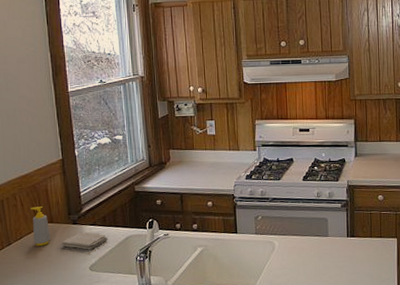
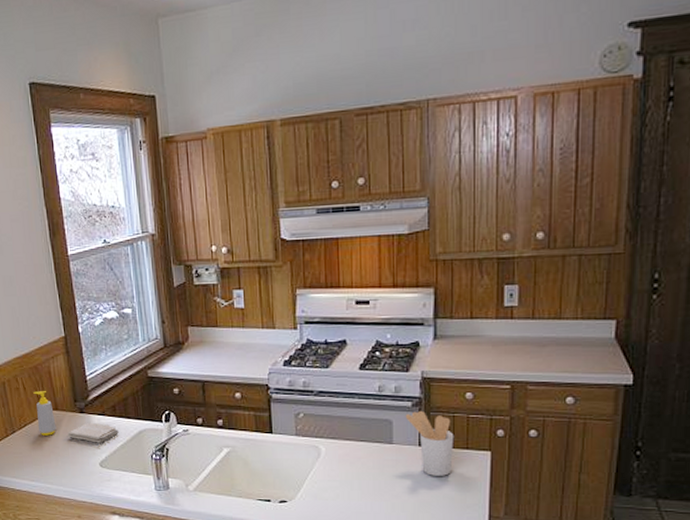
utensil holder: none [337,210,372,260] -> present [405,410,454,476]

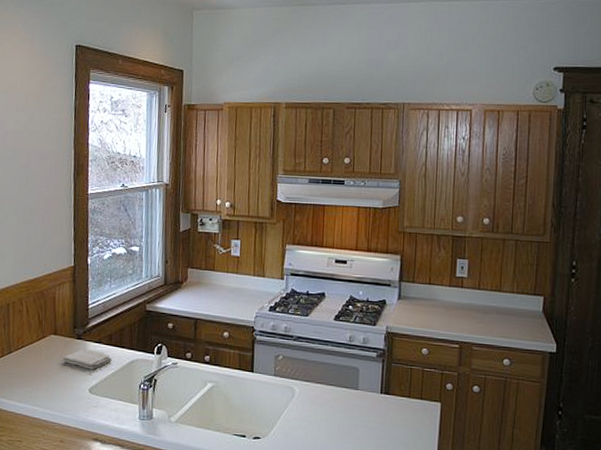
soap bottle: present [33,391,57,436] -> none [35,315,53,359]
utensil holder: present [405,410,454,476] -> none [370,361,411,423]

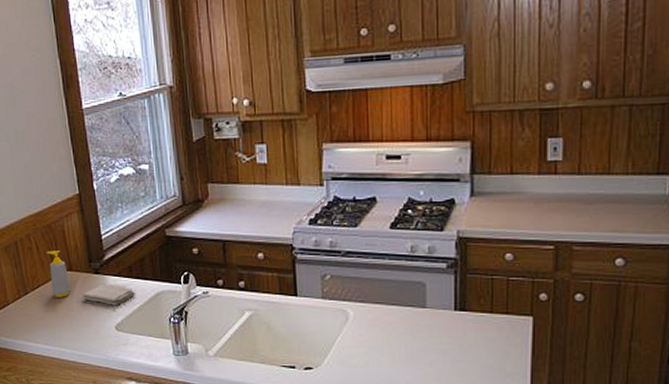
soap bottle: none [35,315,53,359] -> present [46,251,71,297]

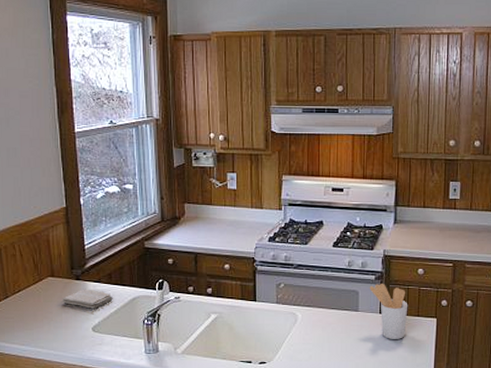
soap bottle: present [46,251,71,297] -> none [30,258,51,301]
utensil holder: none [440,272,493,343] -> present [369,283,408,339]

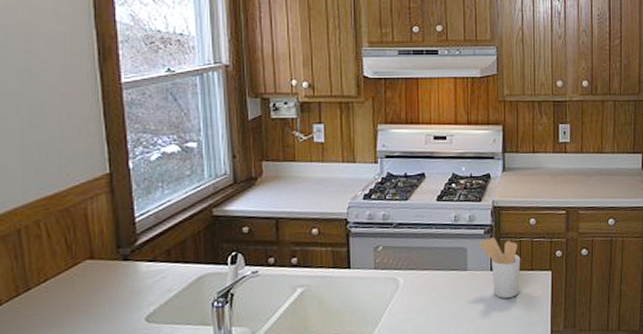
washcloth: present [62,288,113,309] -> none [105,270,173,294]

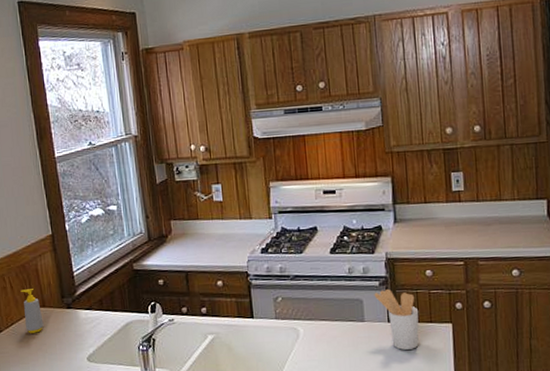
soap bottle: none [61,237,90,291] -> present [20,289,44,333]

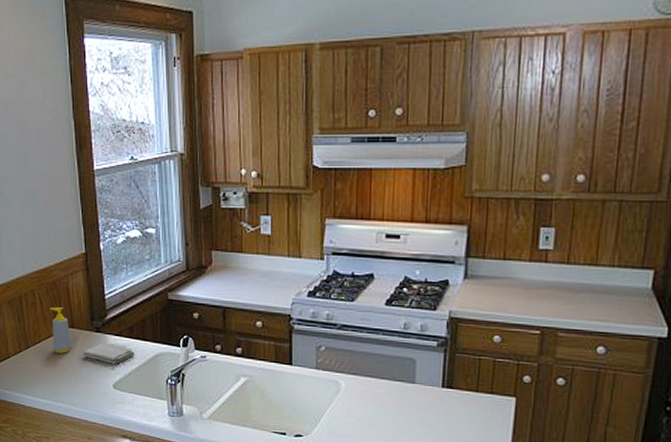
washcloth: none [55,317,106,338] -> present [82,342,135,364]
utensil holder: present [374,288,419,350] -> none [430,350,479,420]

